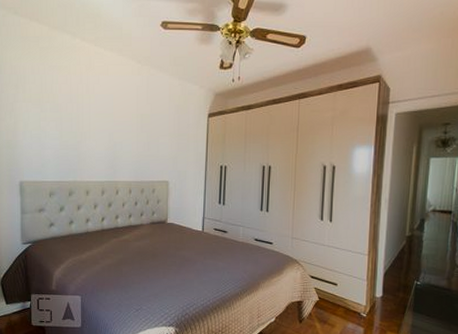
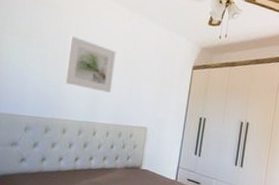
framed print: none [82,96,129,150] -> present [65,36,116,93]

